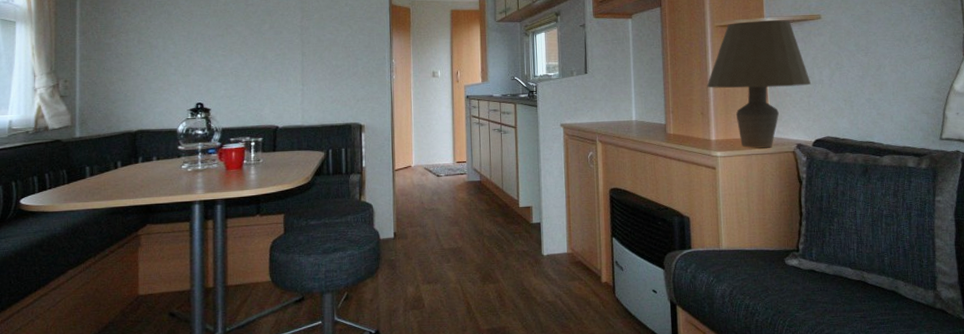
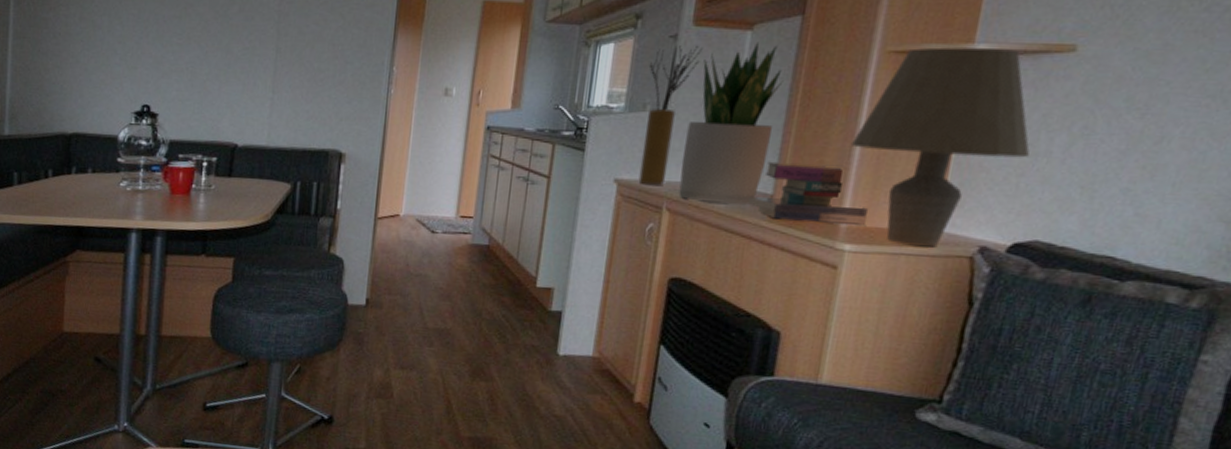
vase: none [570,31,603,126] -> present [638,46,704,185]
planter: none [602,25,657,134] -> present [678,42,784,205]
books: none [651,100,727,140] -> present [748,161,869,225]

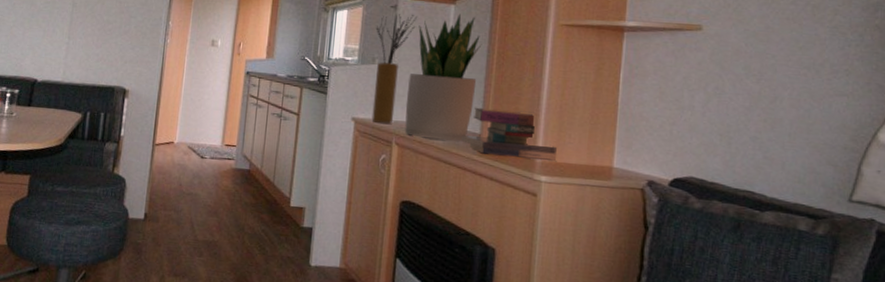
table lamp: present [850,47,1030,247] -> none [538,23,677,180]

